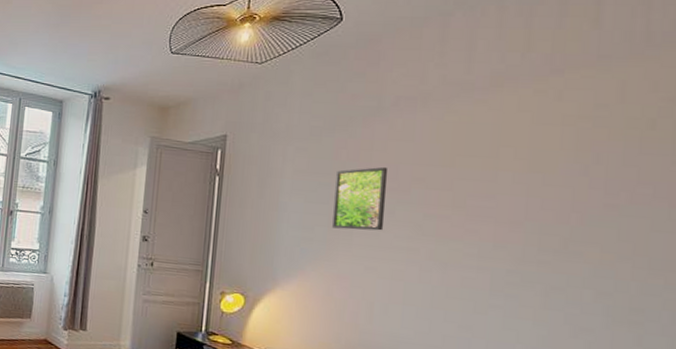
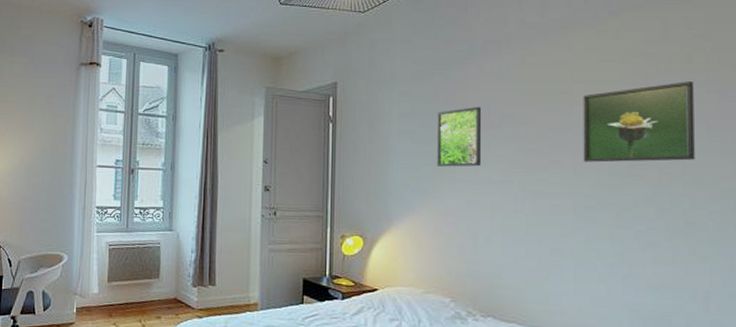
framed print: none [506,150,655,240] -> present [583,81,695,163]

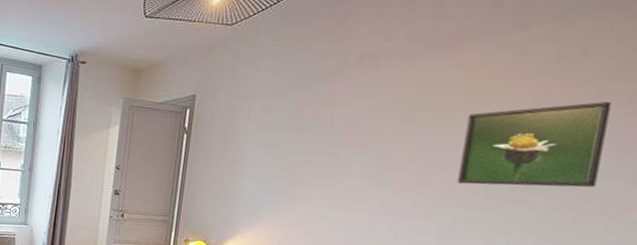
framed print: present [437,106,482,167] -> none [291,122,348,183]

